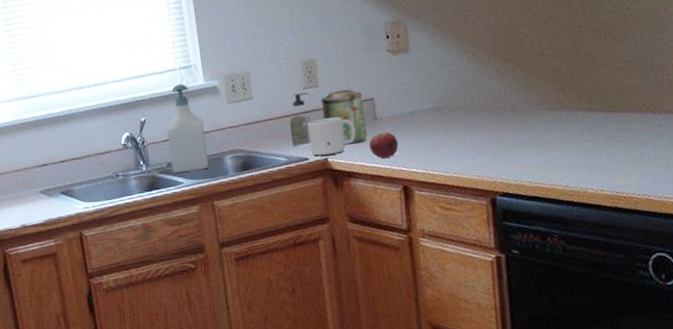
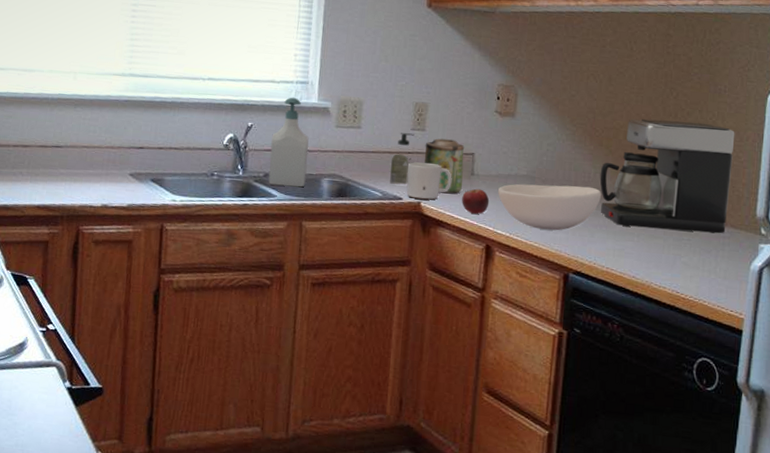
bowl: none [404,104,517,159] -> present [497,183,602,231]
coffee maker: none [510,10,661,137] -> present [599,118,735,234]

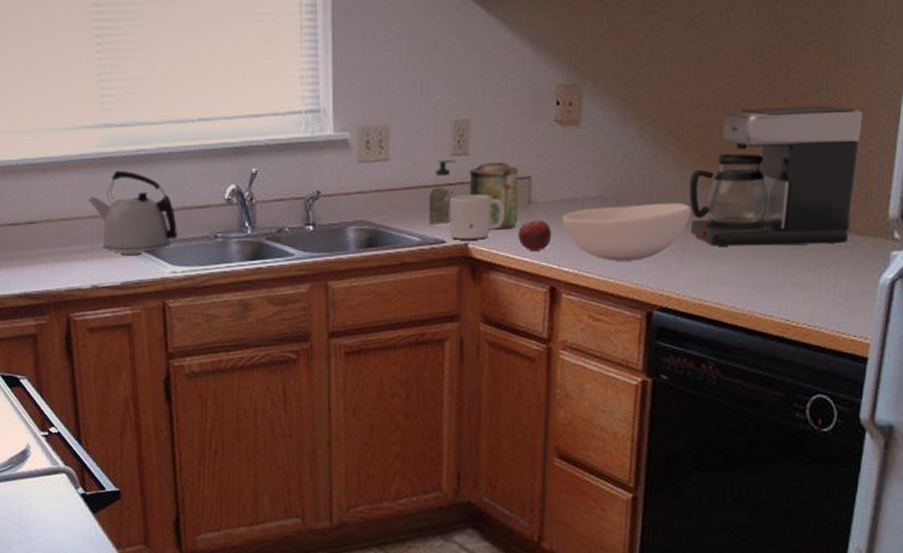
kettle: none [108,111,181,183] -> present [87,170,179,255]
soap bottle: present [268,97,309,188] -> none [282,131,328,241]

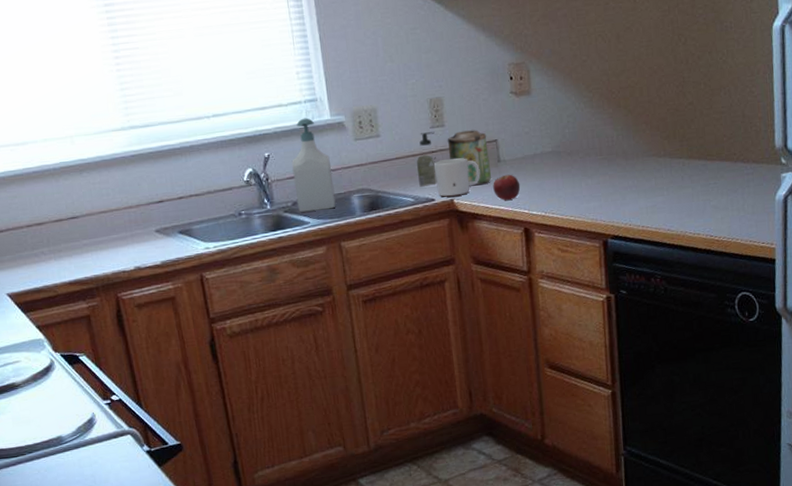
kettle: present [87,170,179,255] -> none [122,165,207,238]
soap bottle: none [282,131,328,241] -> present [291,118,336,212]
bowl: present [561,202,692,261] -> none [526,150,628,203]
coffee maker: present [688,105,863,246] -> none [622,64,749,183]

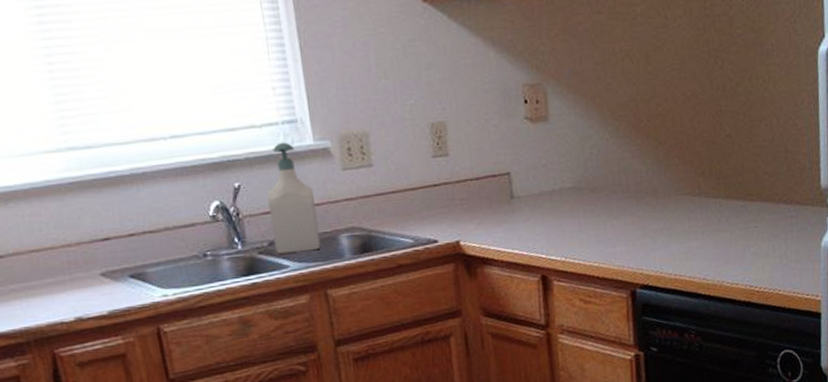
soap dispenser: present [417,132,440,188] -> none [416,162,443,227]
mug: present [433,158,481,197] -> none [436,193,491,239]
canister: present [447,130,492,186] -> none [451,160,504,226]
fruit: present [493,174,521,200] -> none [505,213,537,243]

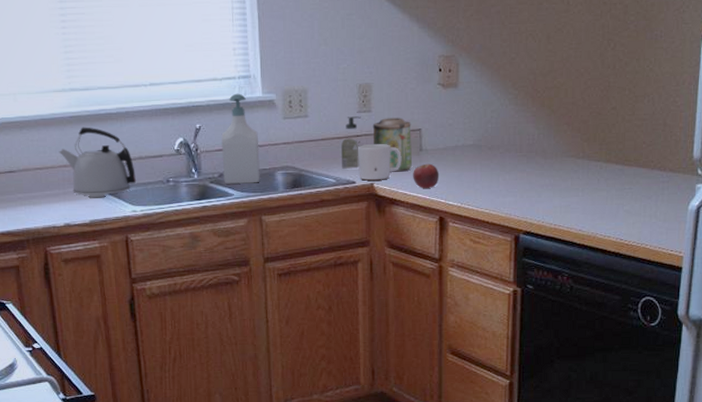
kettle: none [59,194,165,283] -> present [58,127,137,197]
soap dispenser: none [416,162,443,227] -> present [341,116,364,170]
mug: none [436,193,491,239] -> present [357,144,402,181]
canister: none [451,160,504,226] -> present [372,118,413,172]
fruit: none [505,213,537,243] -> present [413,163,440,188]

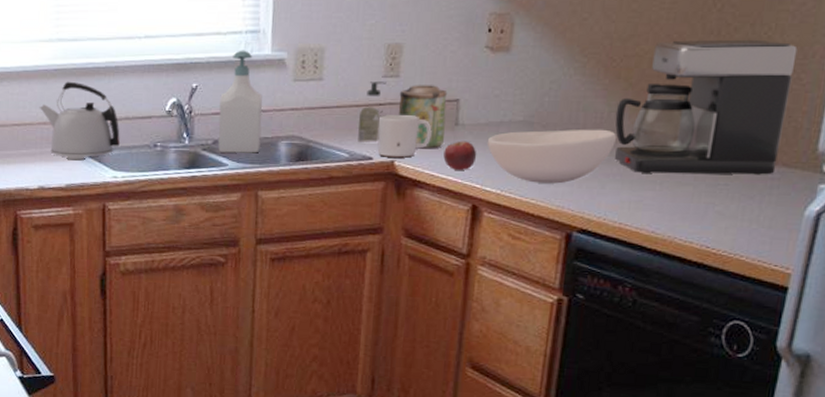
bowl: none [446,148,547,196] -> present [487,129,617,184]
coffee maker: none [543,71,672,183] -> present [615,39,798,175]

